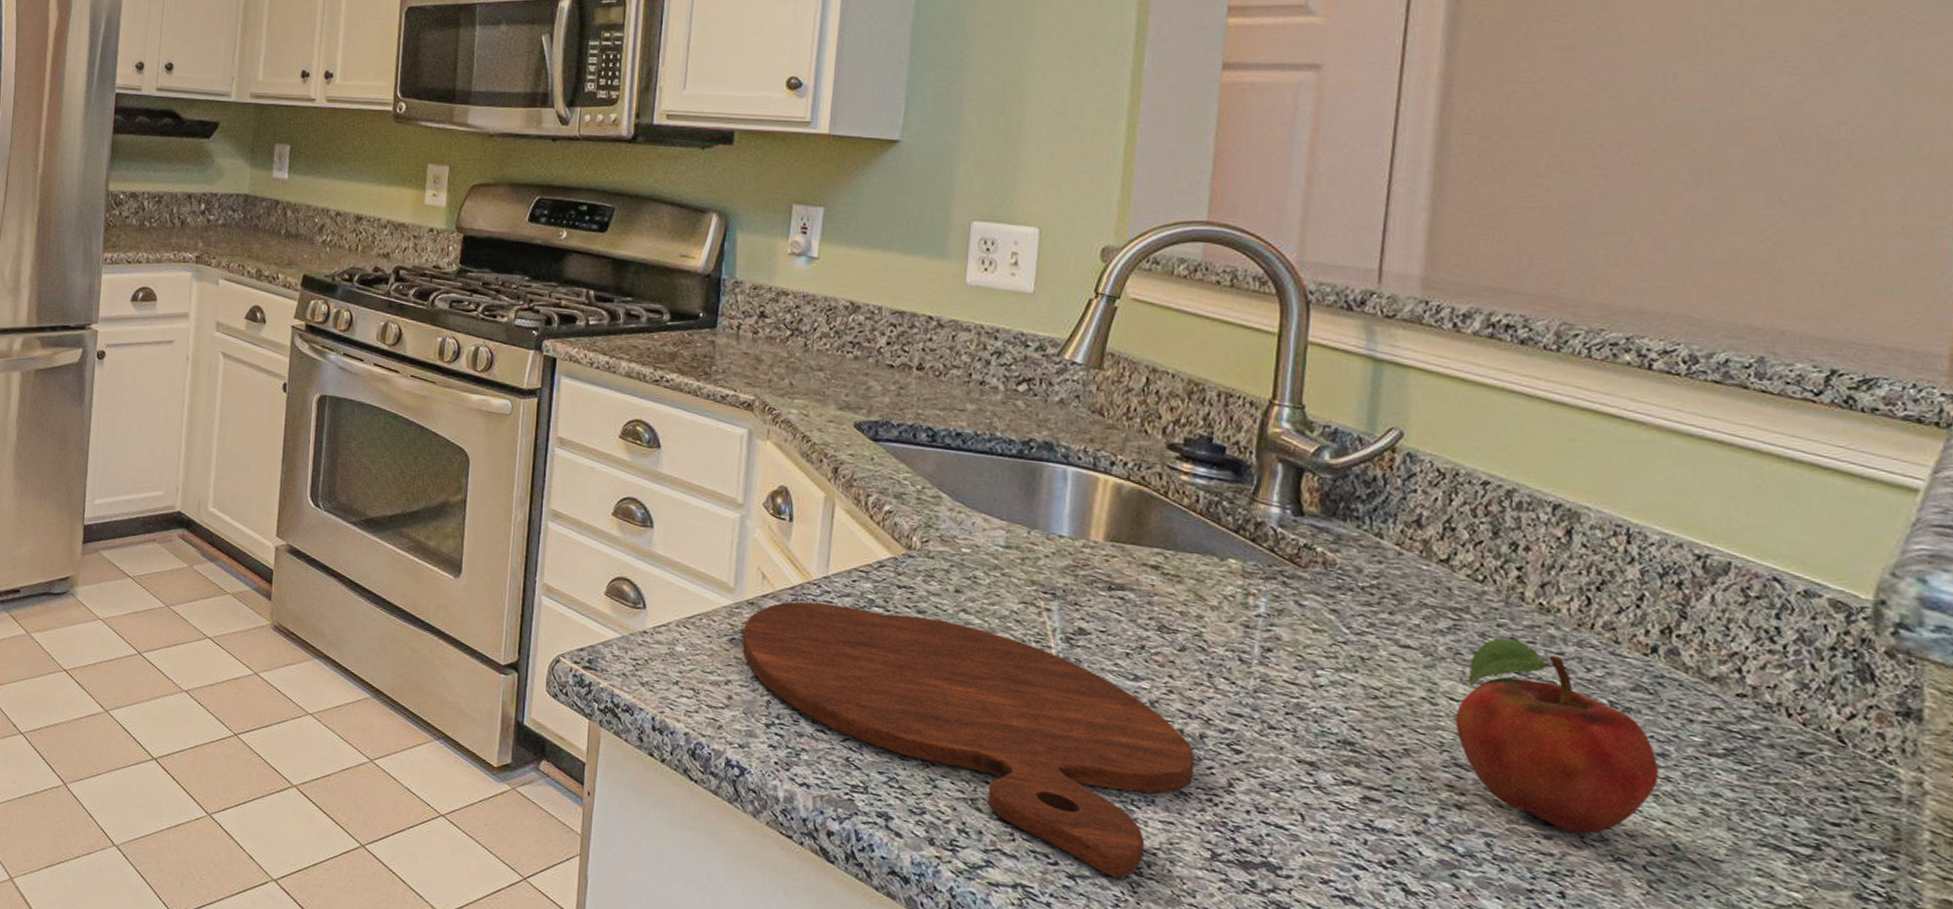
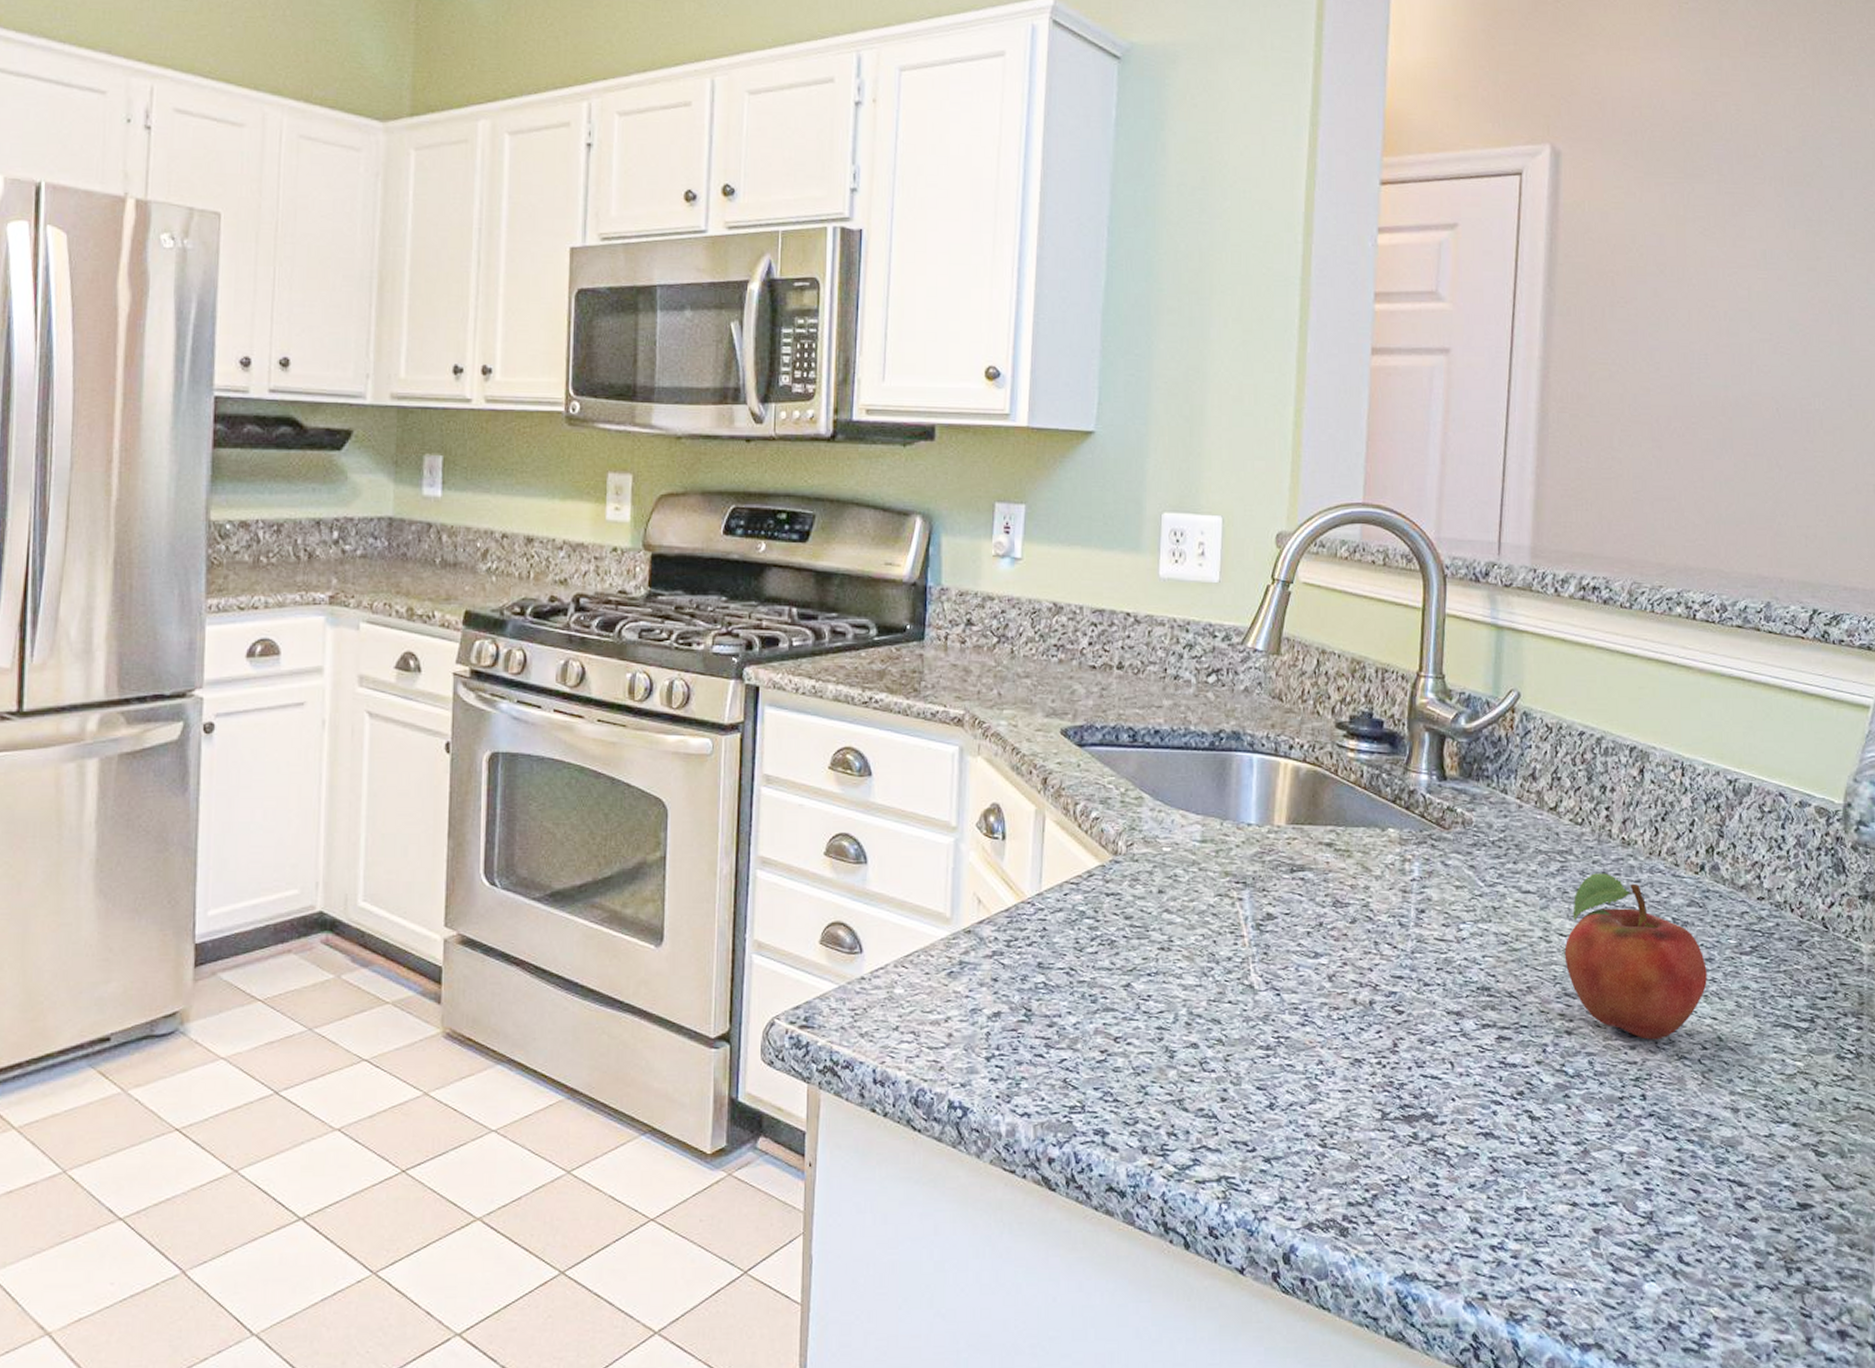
cutting board: present [742,601,1195,878] -> none [960,922,1366,1153]

